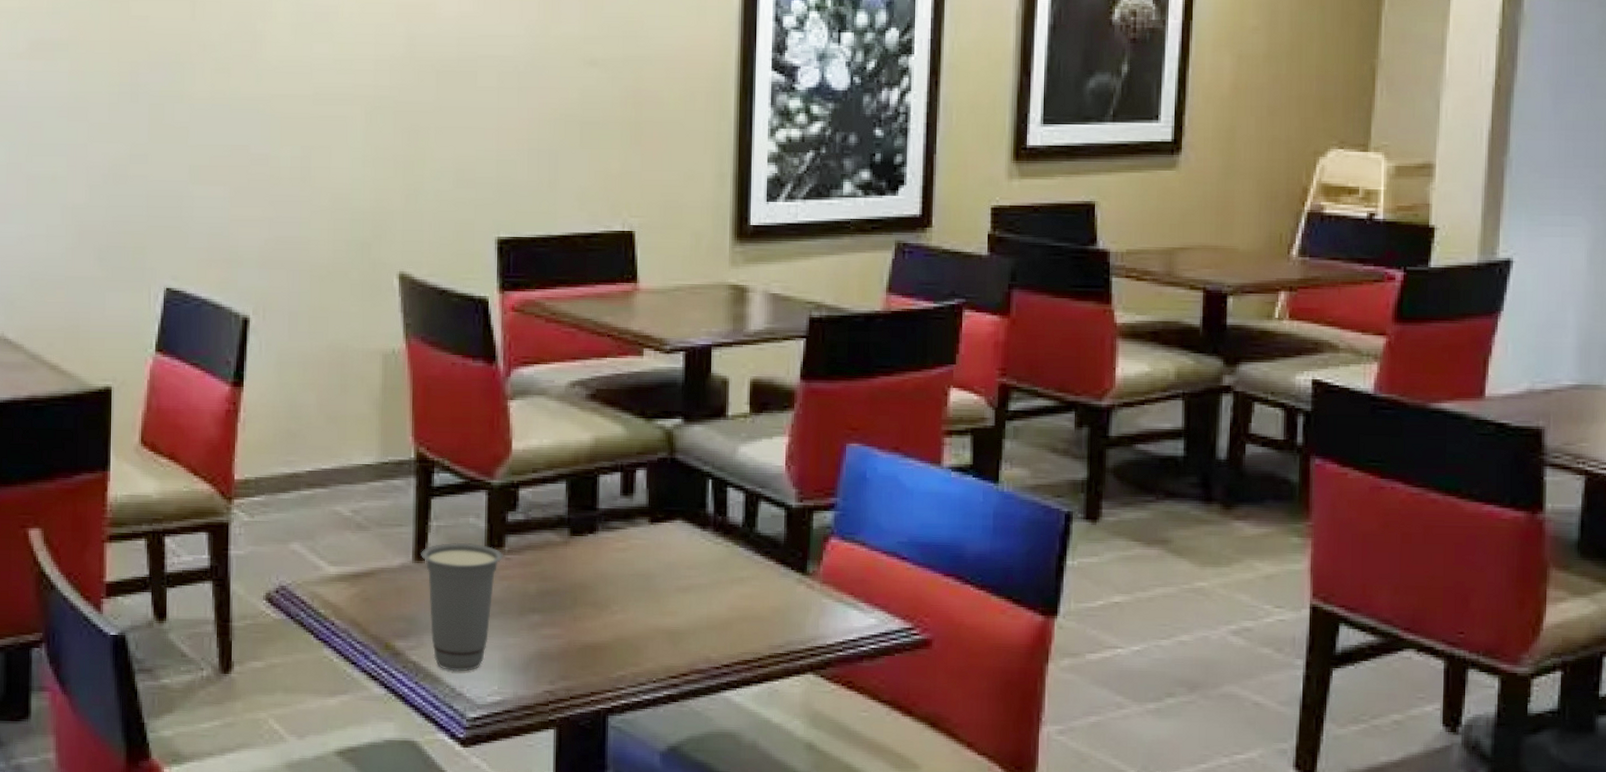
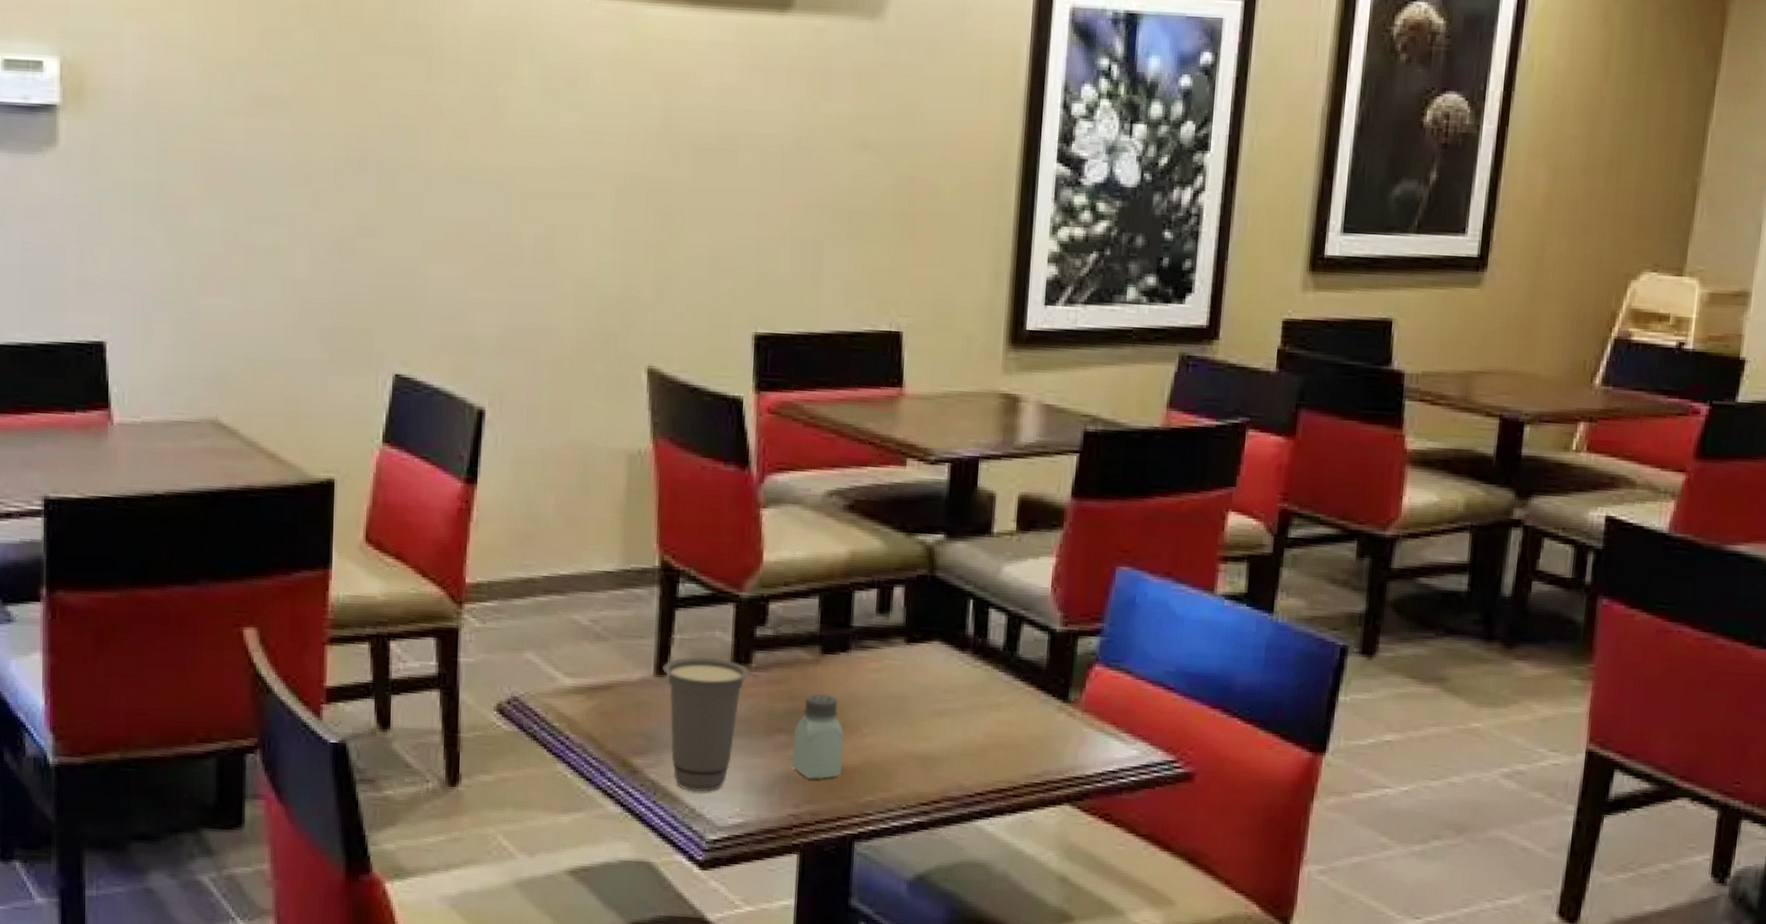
saltshaker: none [546,573,595,656] -> present [791,693,844,779]

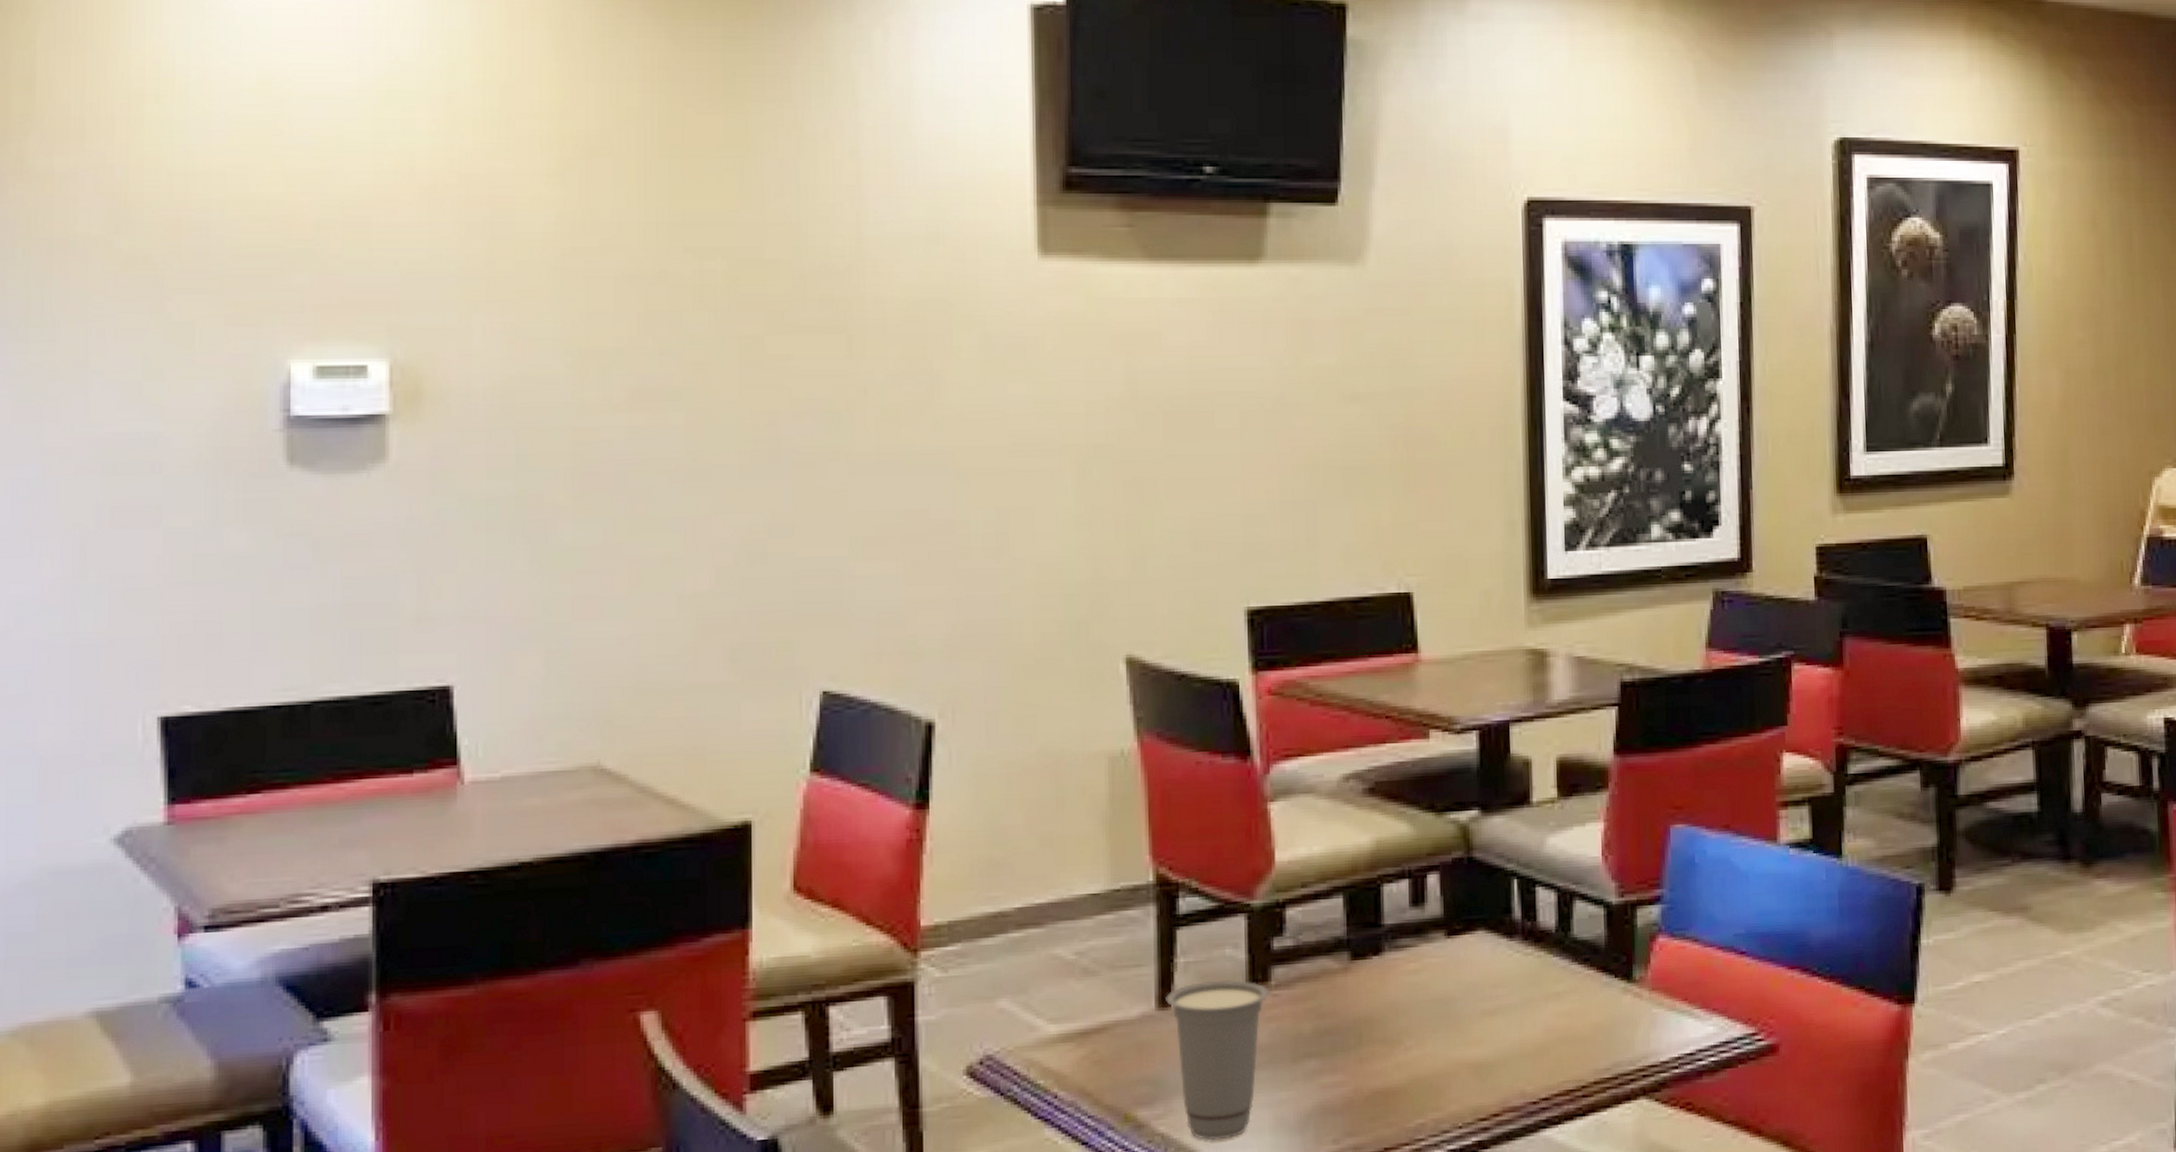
saltshaker: present [791,693,844,779] -> none [1325,1006,1386,1108]

